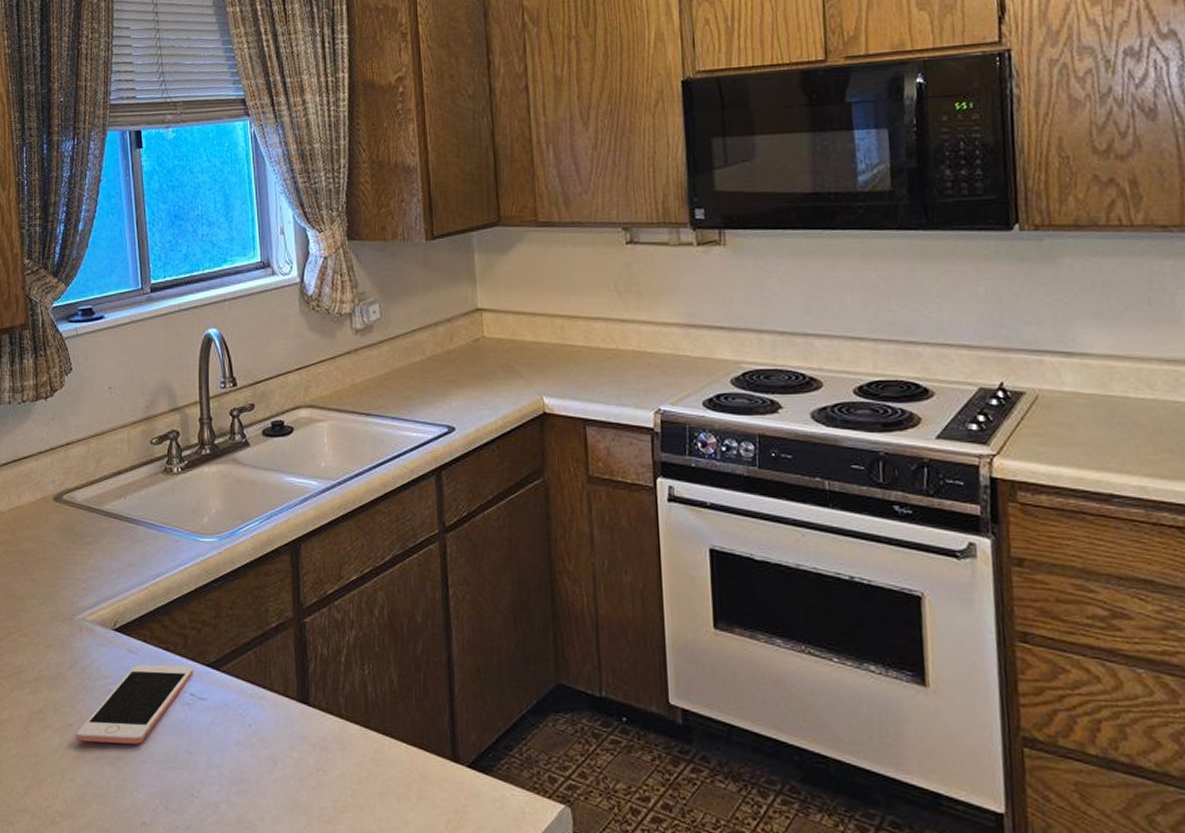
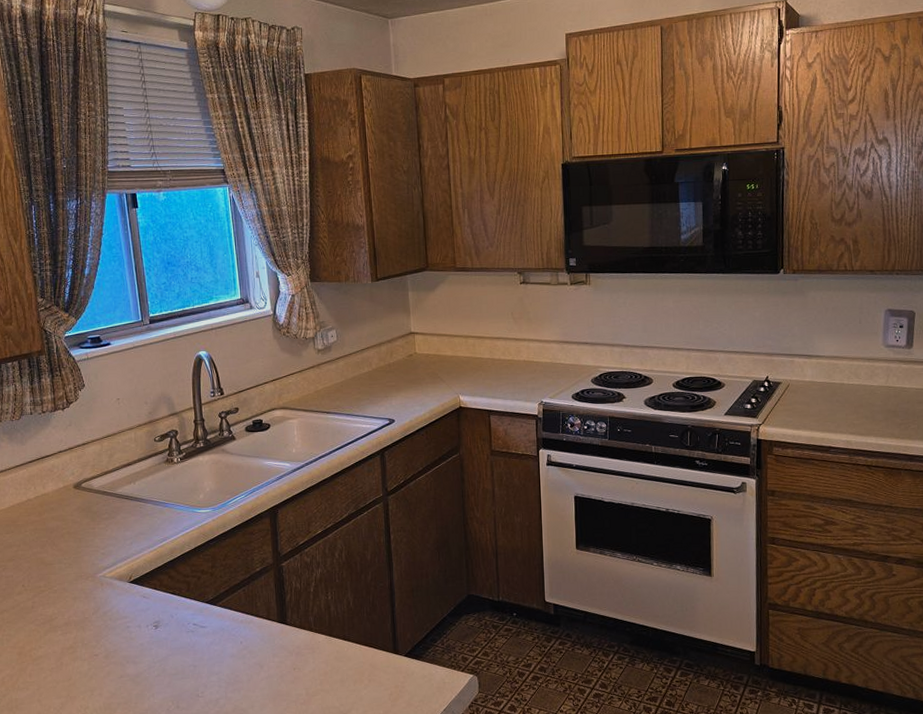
cell phone: present [76,664,194,744] -> none [102,605,196,667]

